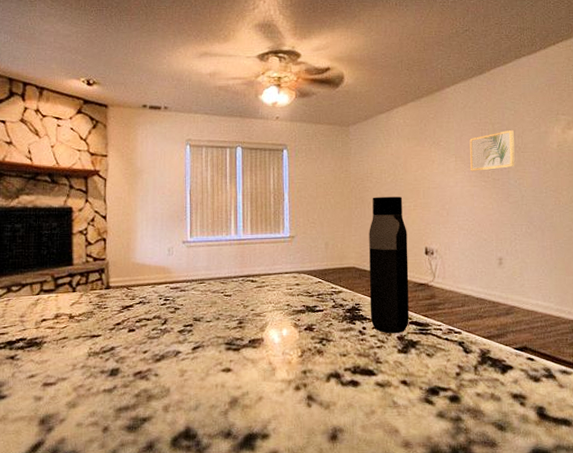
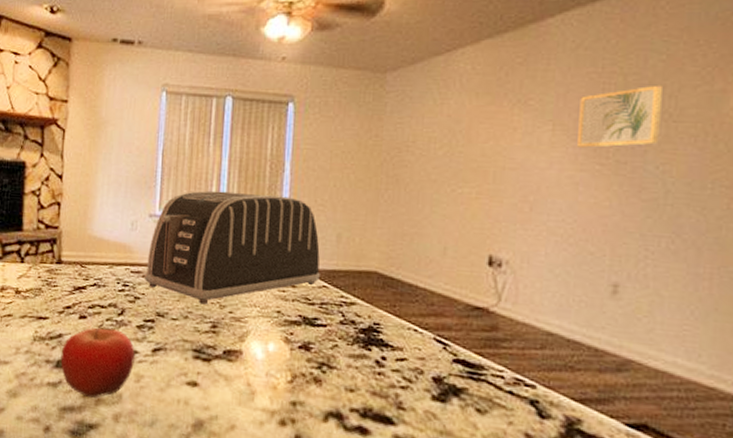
fruit: none [114,333,179,397] -> present [60,324,136,399]
toaster: none [181,218,316,307] -> present [144,190,320,305]
water bottle: present [369,197,409,334] -> none [394,176,463,373]

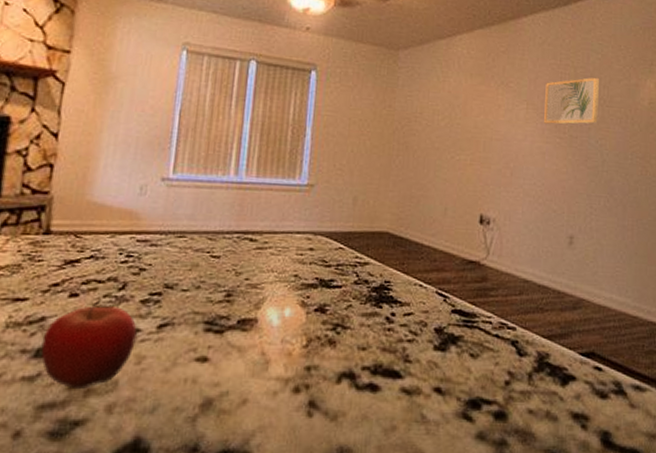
toaster: present [144,190,320,305] -> none [151,153,337,273]

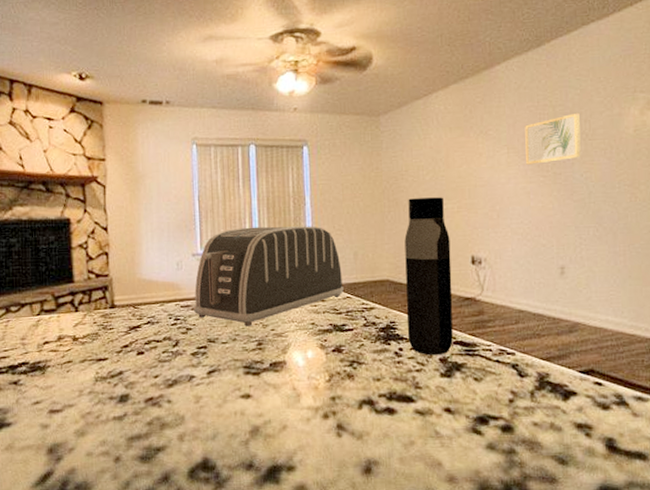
fruit: present [41,301,138,390] -> none [123,356,194,425]
toaster: none [151,153,337,273] -> present [193,226,344,326]
water bottle: none [402,144,460,325] -> present [404,197,453,356]

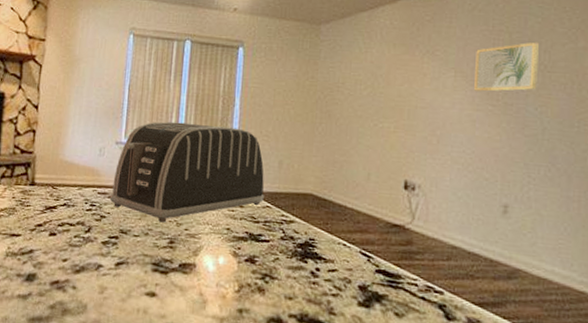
water bottle: present [404,197,453,356] -> none [326,112,383,282]

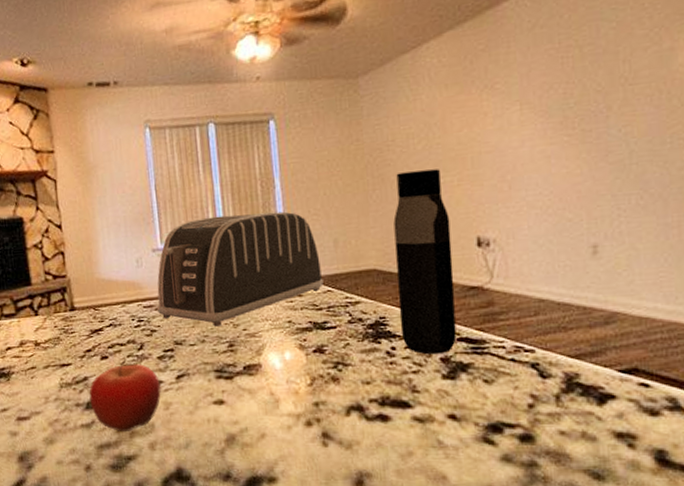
fruit: none [30,240,101,309] -> present [89,361,162,433]
water bottle: none [326,112,383,282] -> present [393,169,457,355]
wall art: present [474,41,539,92] -> none [542,51,619,122]

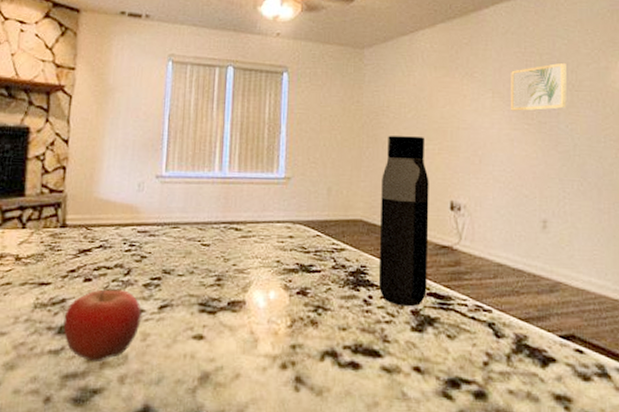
toaster: present [156,211,324,327] -> none [150,152,314,259]
wall art: none [542,51,619,122] -> present [511,62,567,111]

